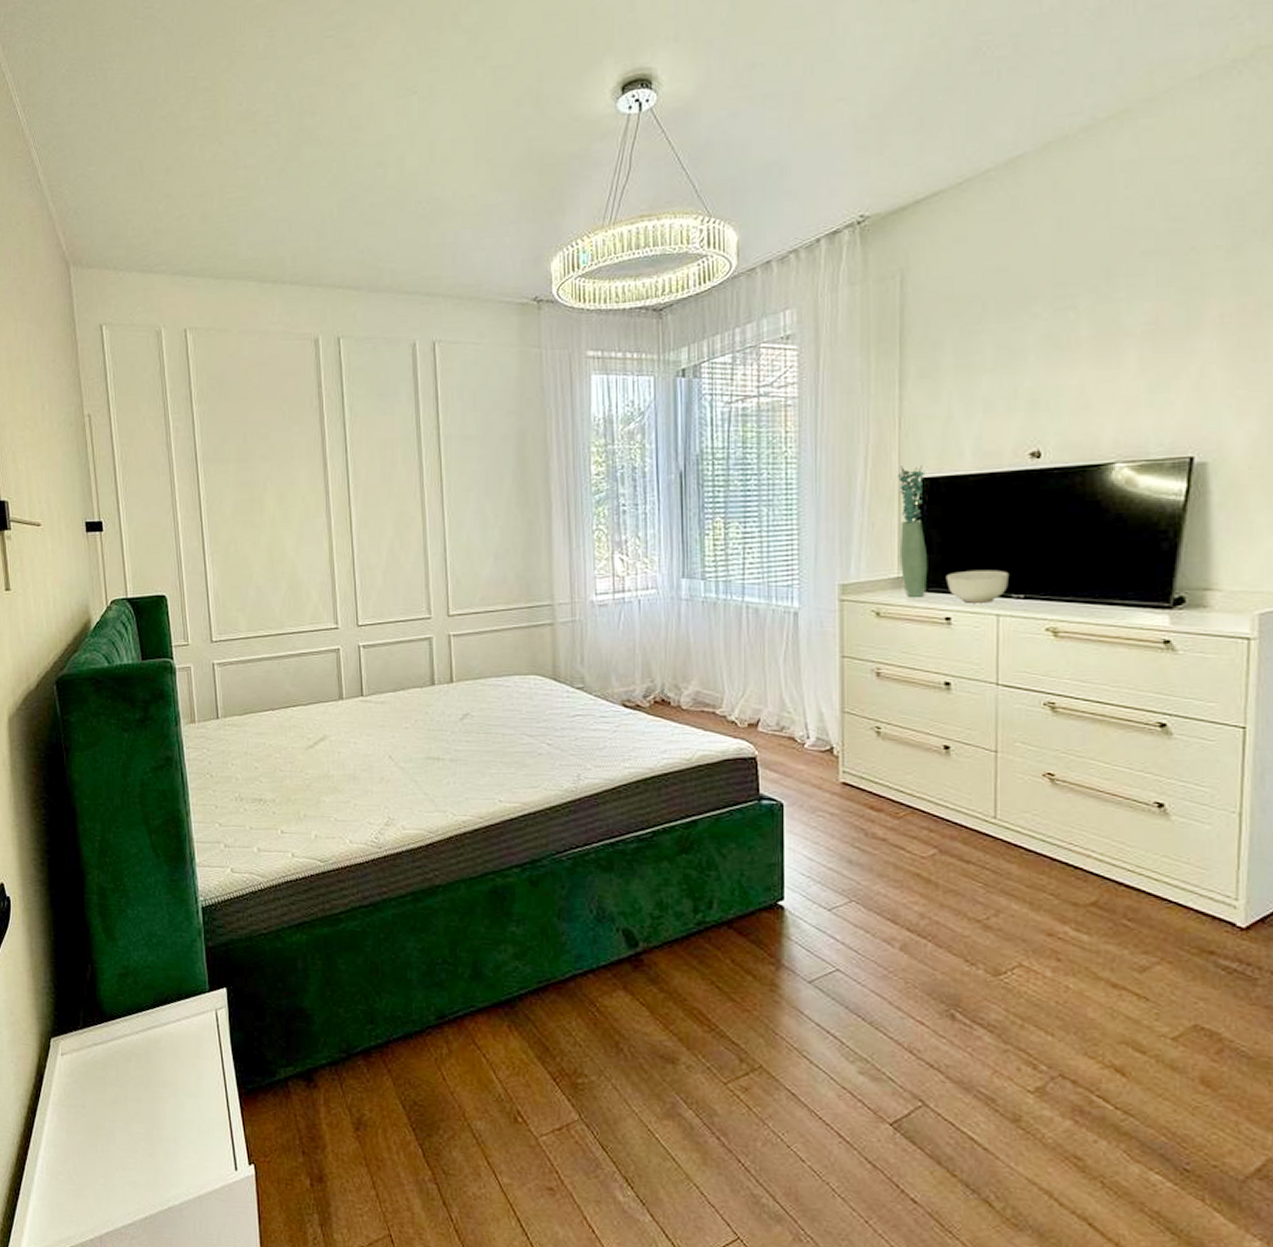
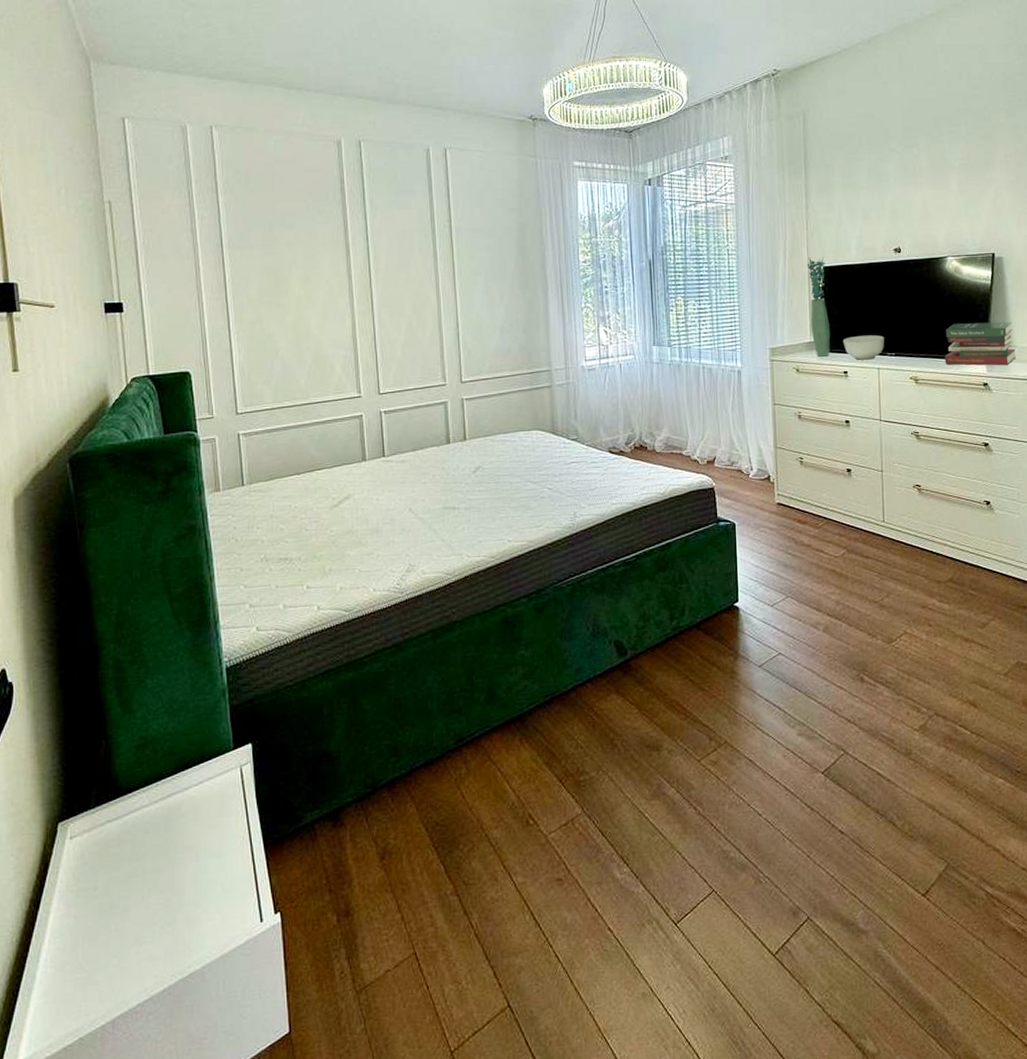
books: none [1102,554,1220,617] -> present [944,321,1016,366]

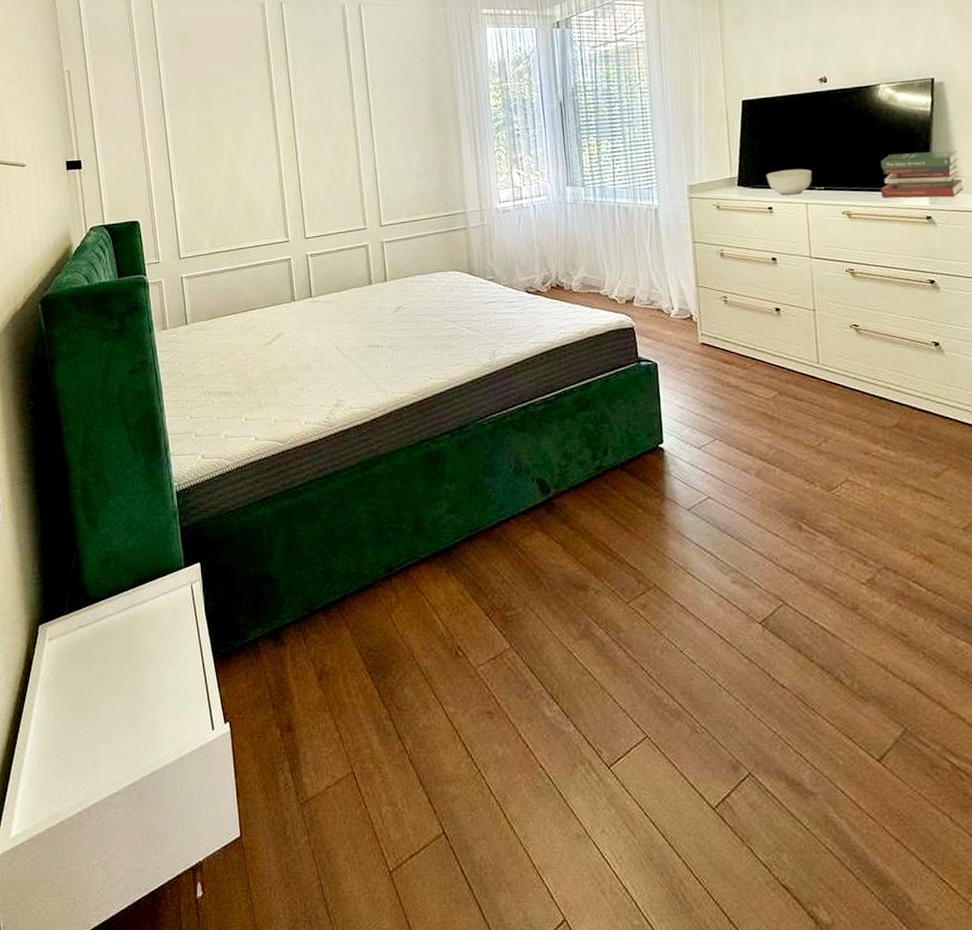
vase: present [806,257,831,358] -> none [724,91,753,194]

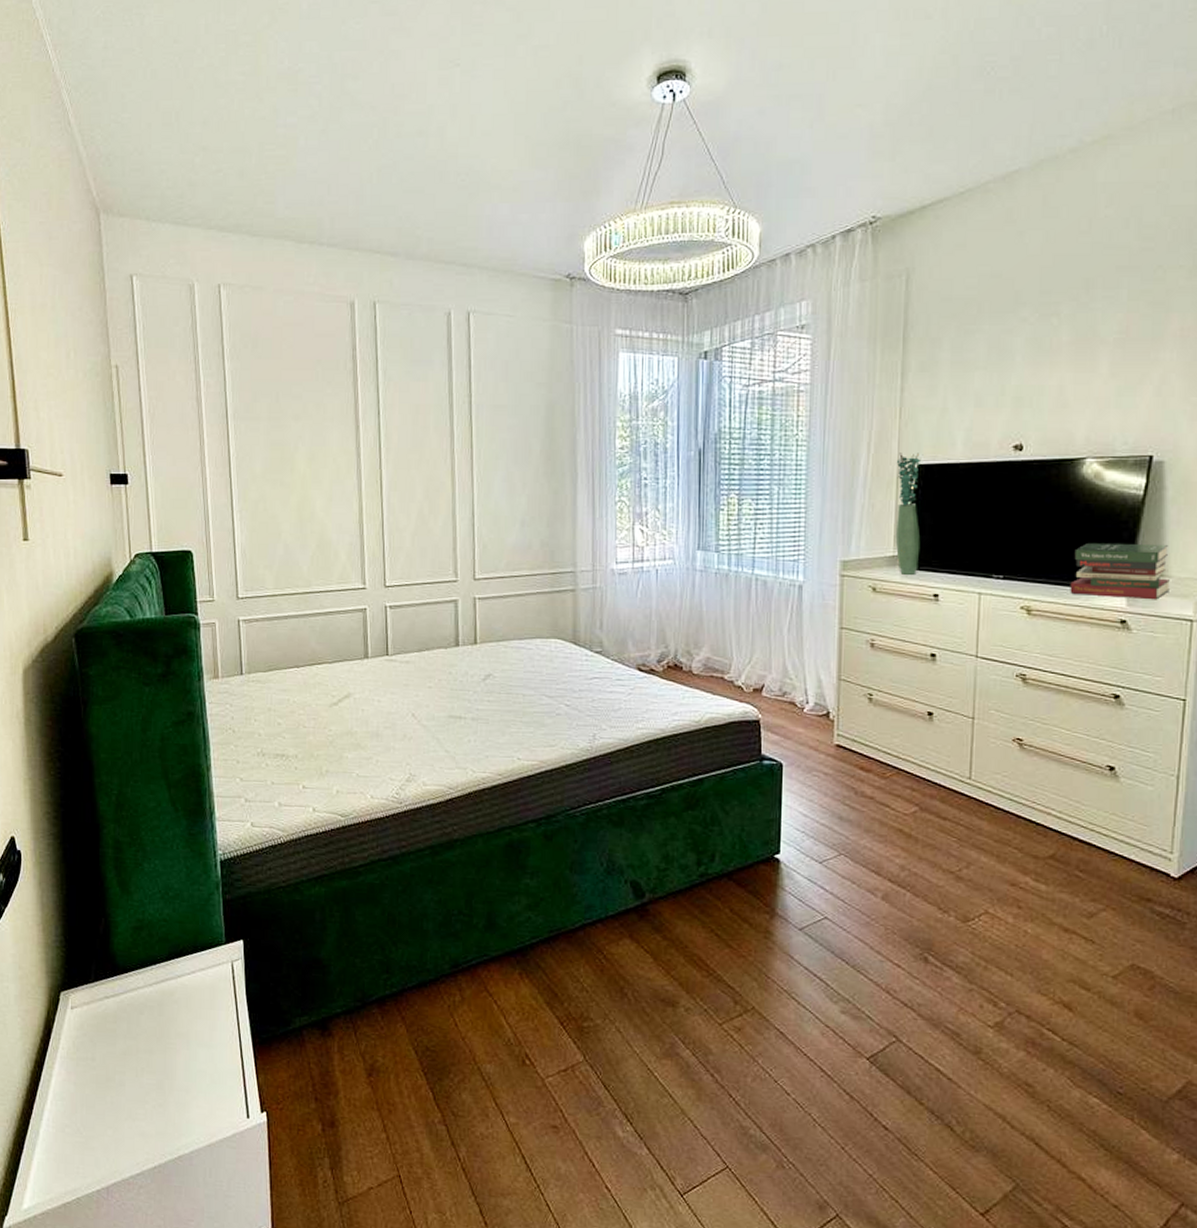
vase: none [724,91,753,194] -> present [895,452,921,576]
bowl: present [766,168,813,195] -> none [935,551,992,582]

